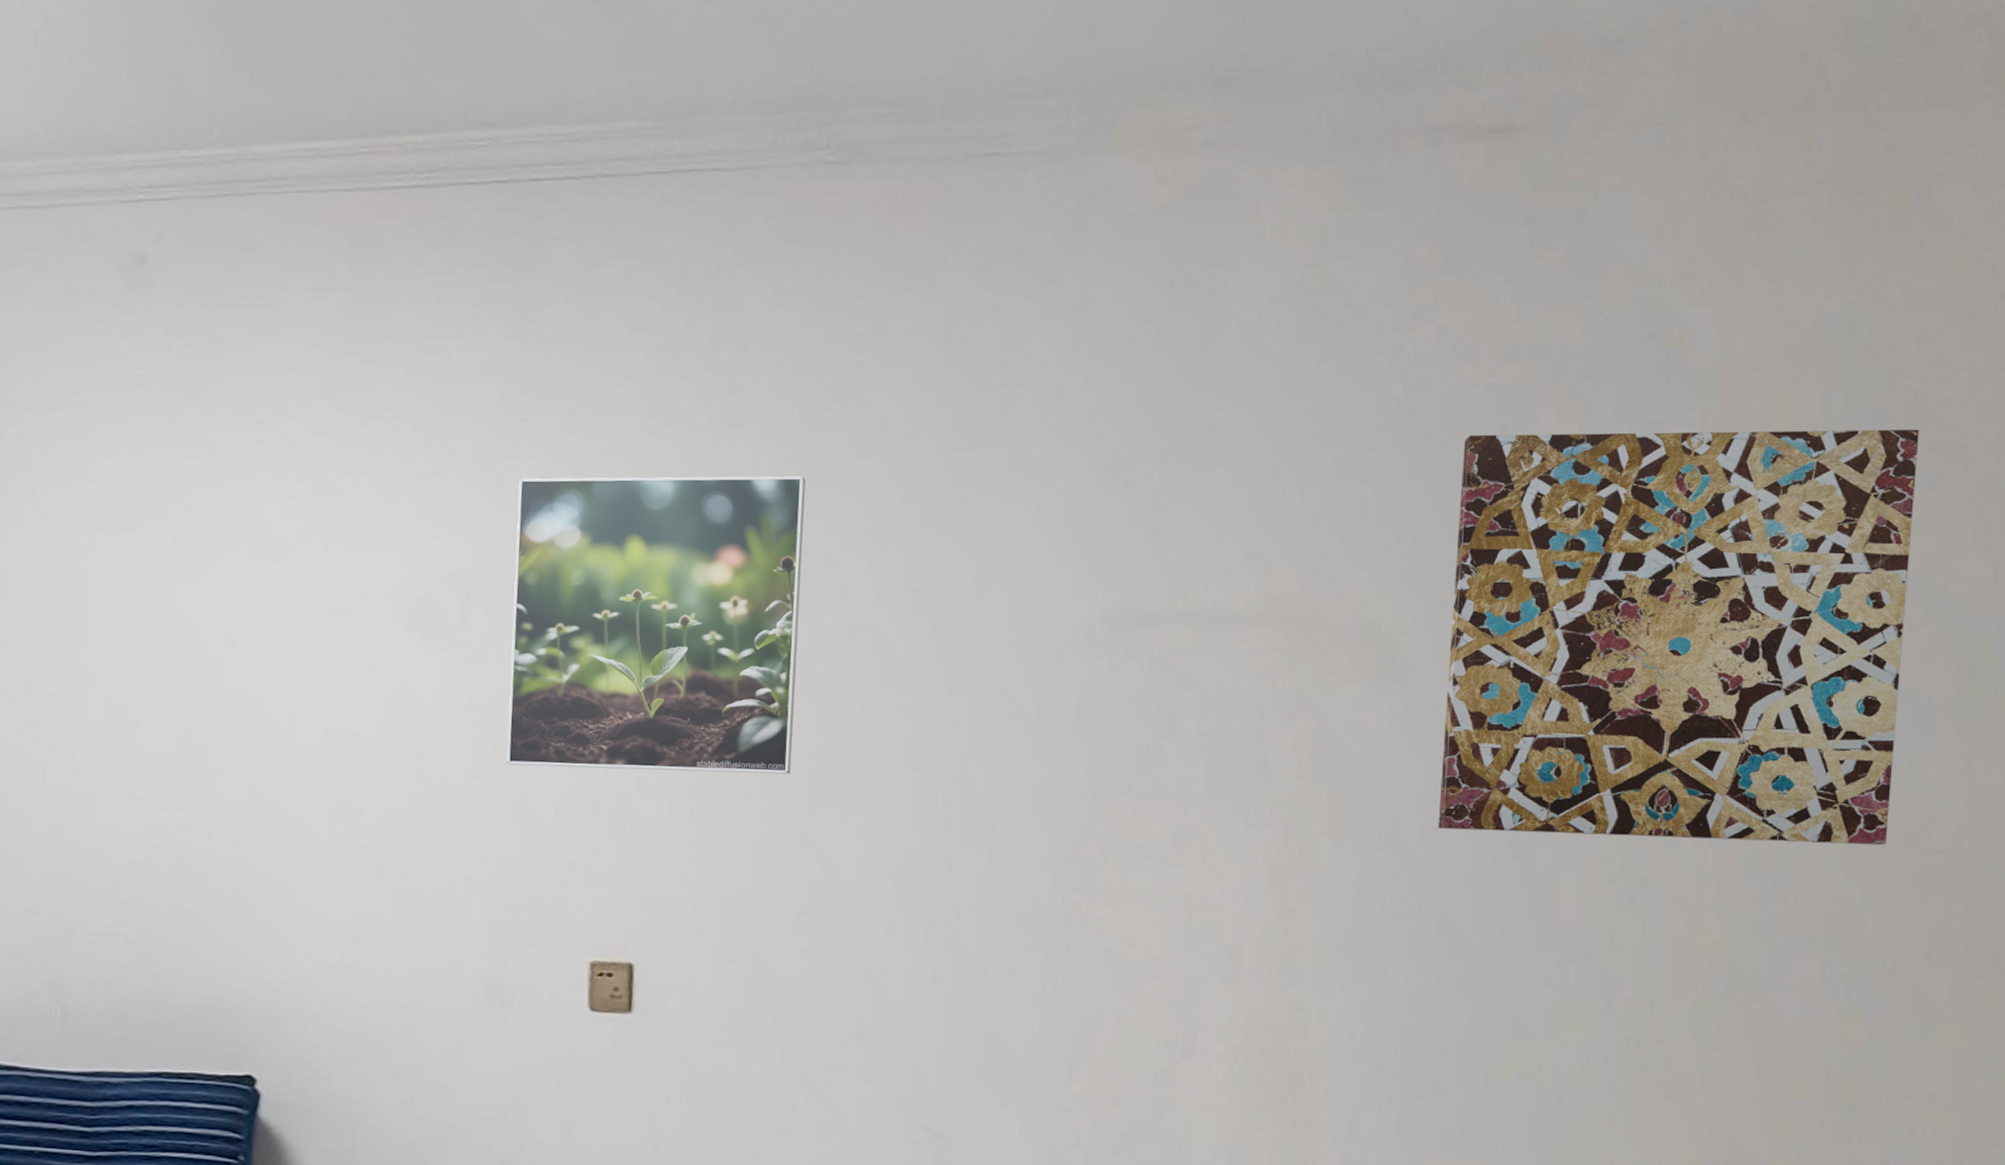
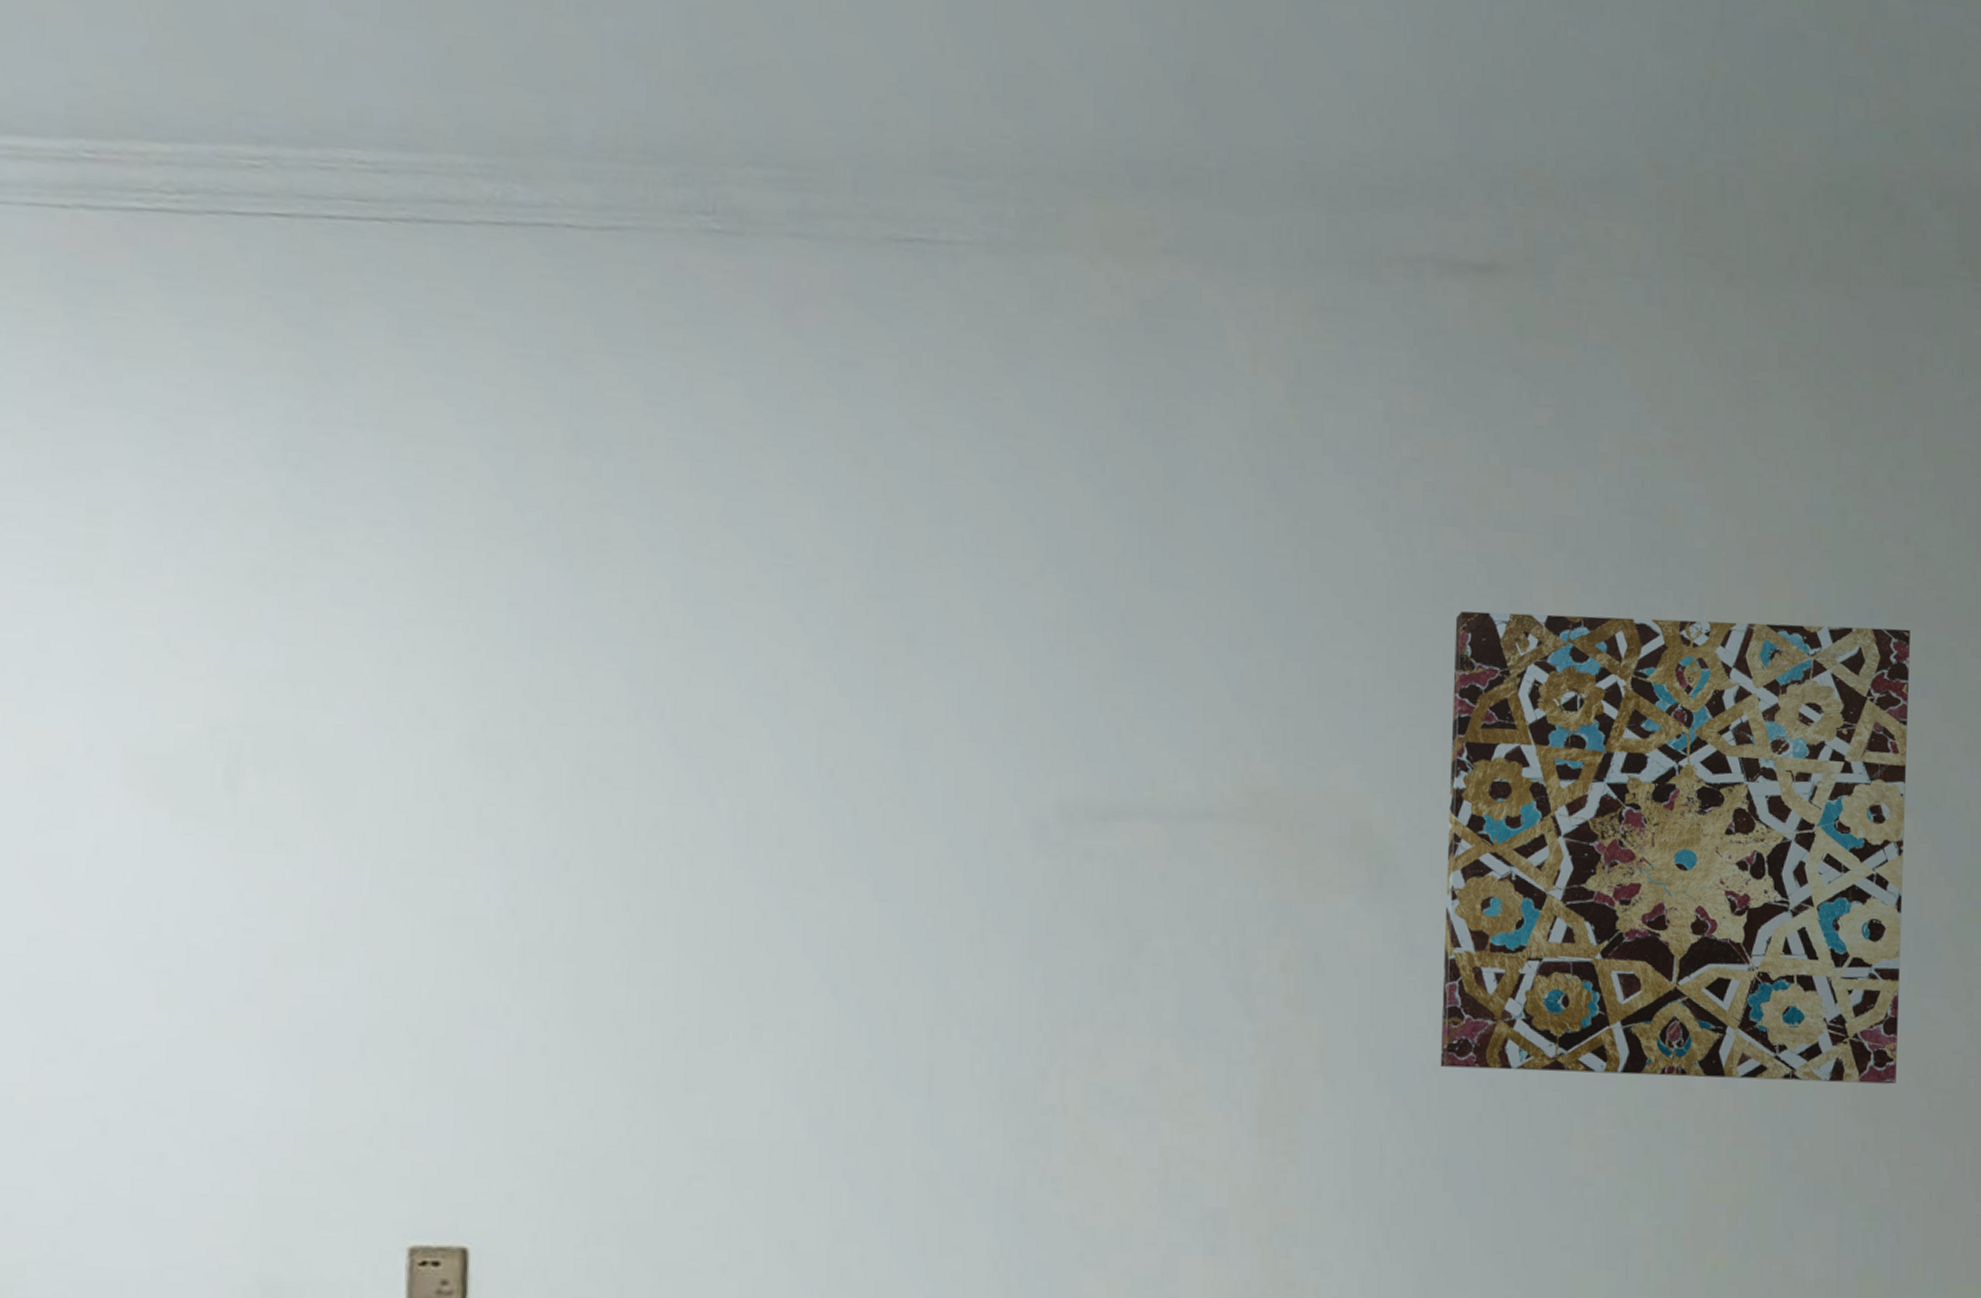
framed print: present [506,476,806,774] -> none [291,604,690,999]

